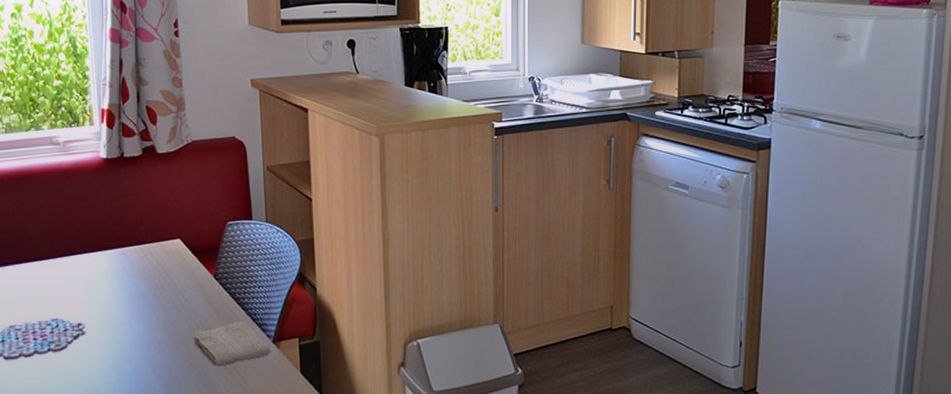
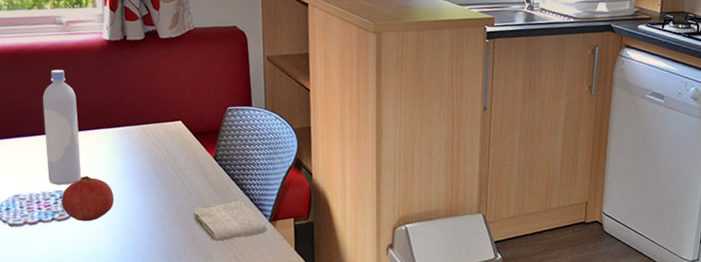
bottle: none [39,191,79,313] -> present [42,69,82,185]
fruit: none [57,301,112,351] -> present [61,175,115,222]

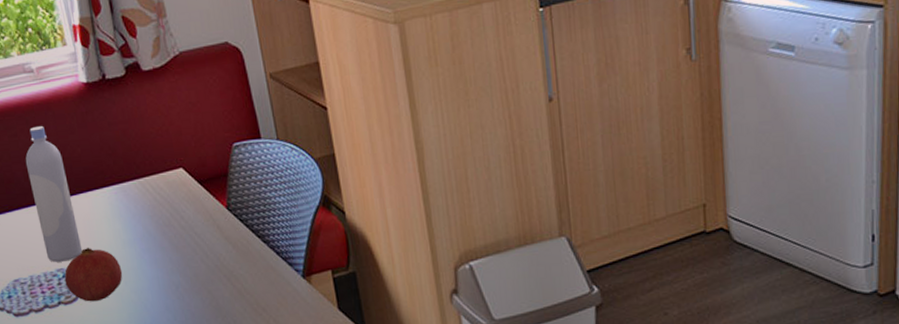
washcloth: present [192,200,268,242] -> none [212,256,302,309]

